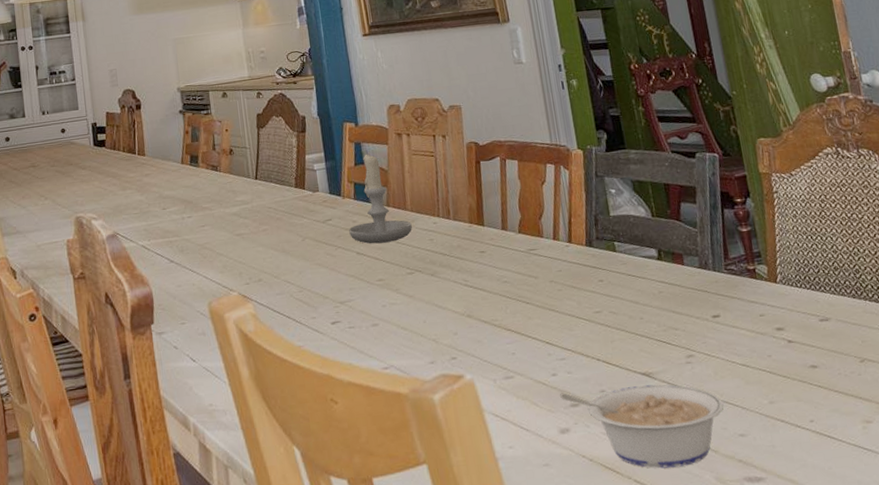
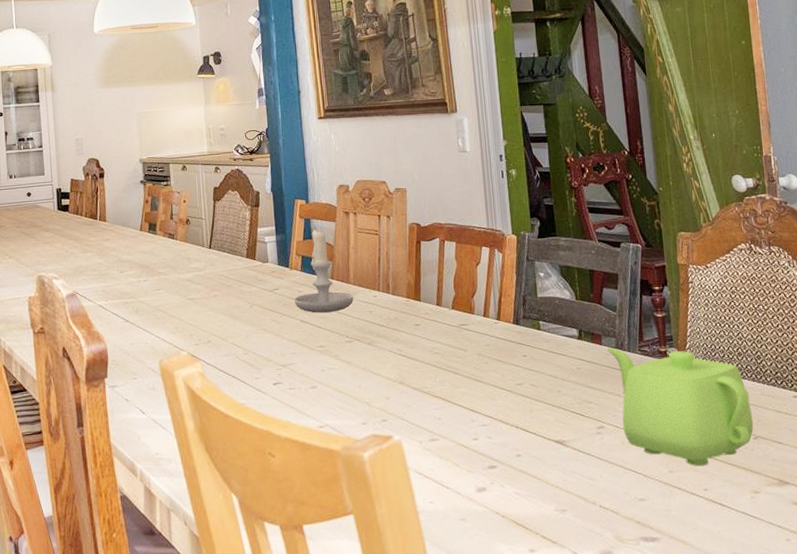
legume: present [560,384,724,469] -> none [480,451,628,527]
teapot: none [689,267,859,395] -> present [606,348,754,467]

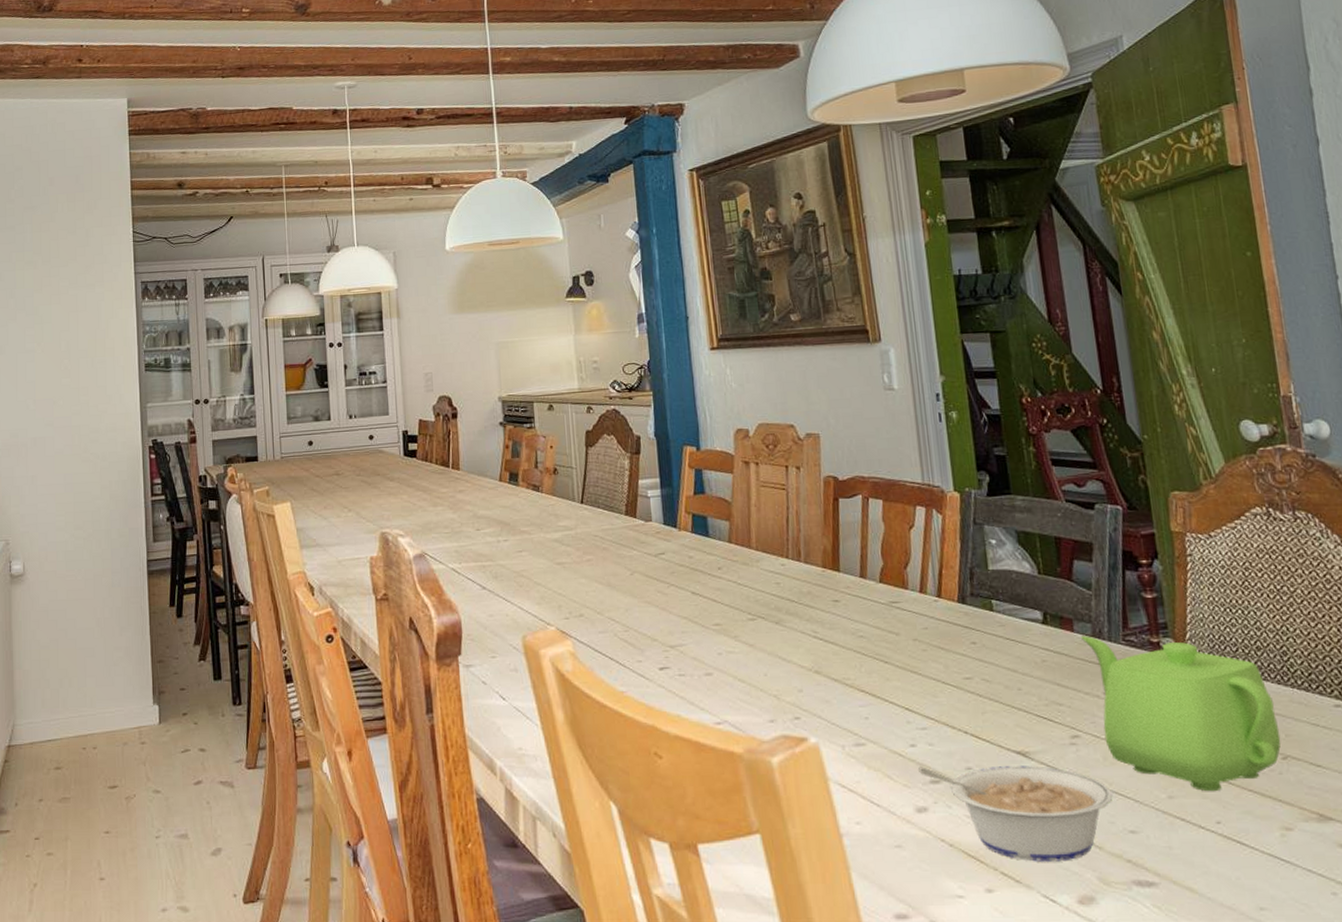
candle: present [294,228,354,313] -> none [684,481,756,584]
legume: none [480,451,628,527] -> present [918,766,1113,862]

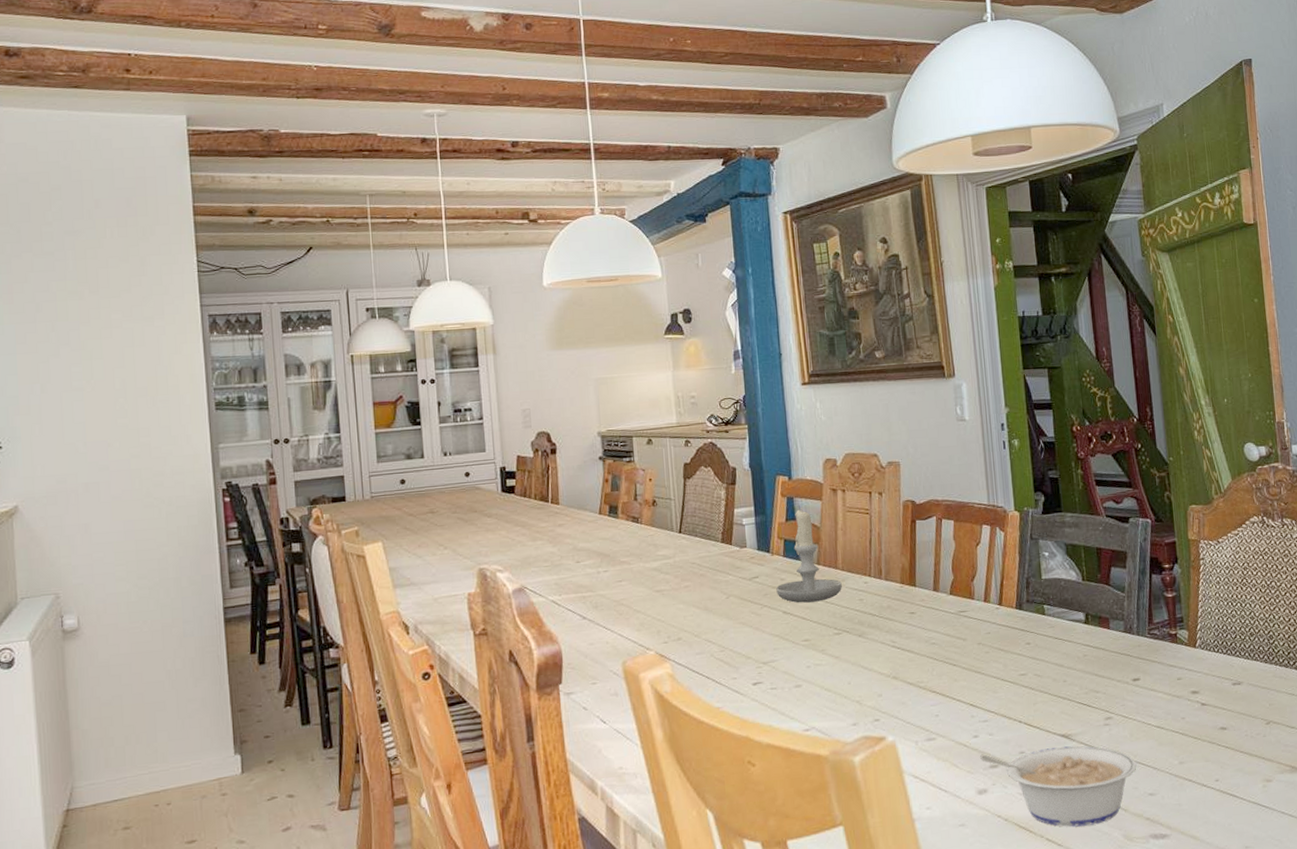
candle: none [684,481,756,584] -> present [776,508,842,603]
teapot: present [1080,636,1281,792] -> none [1115,632,1266,756]

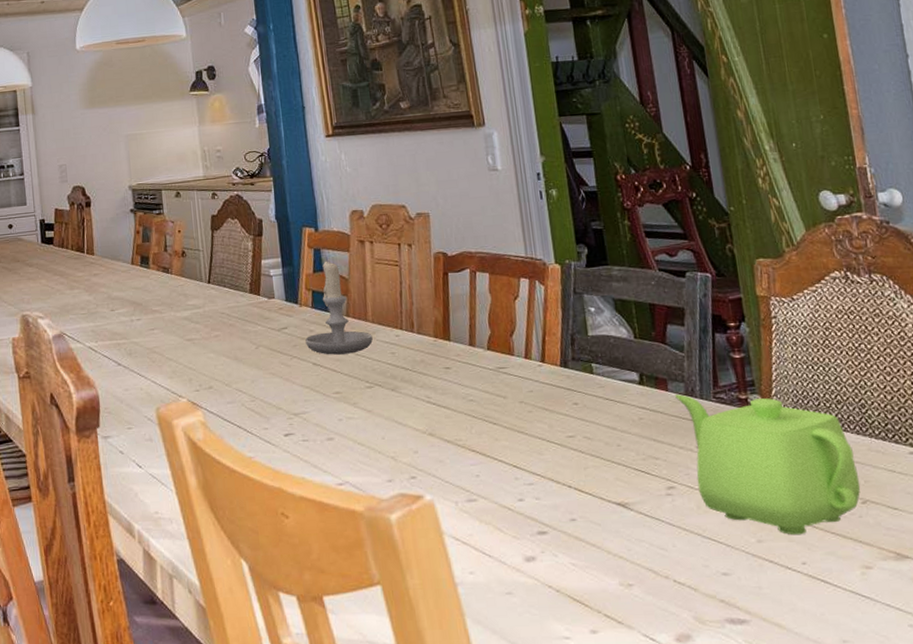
legume: present [980,745,1137,827] -> none [526,515,707,604]
teapot: none [1115,632,1266,756] -> present [674,394,861,536]

